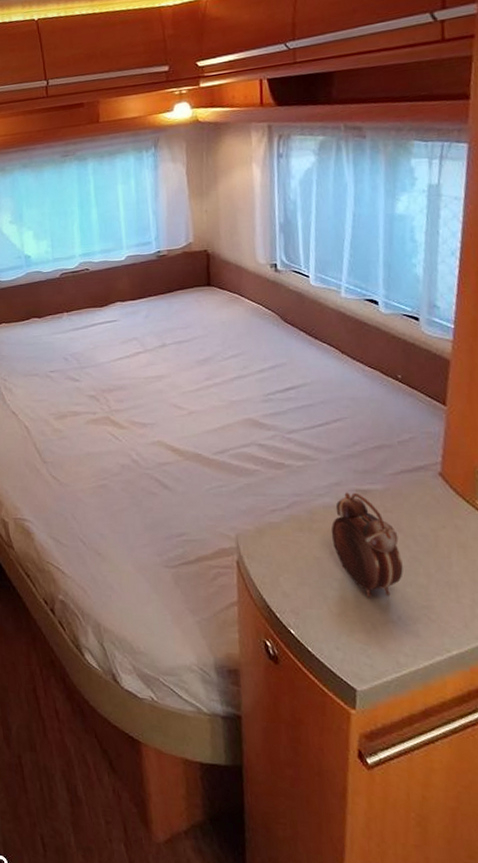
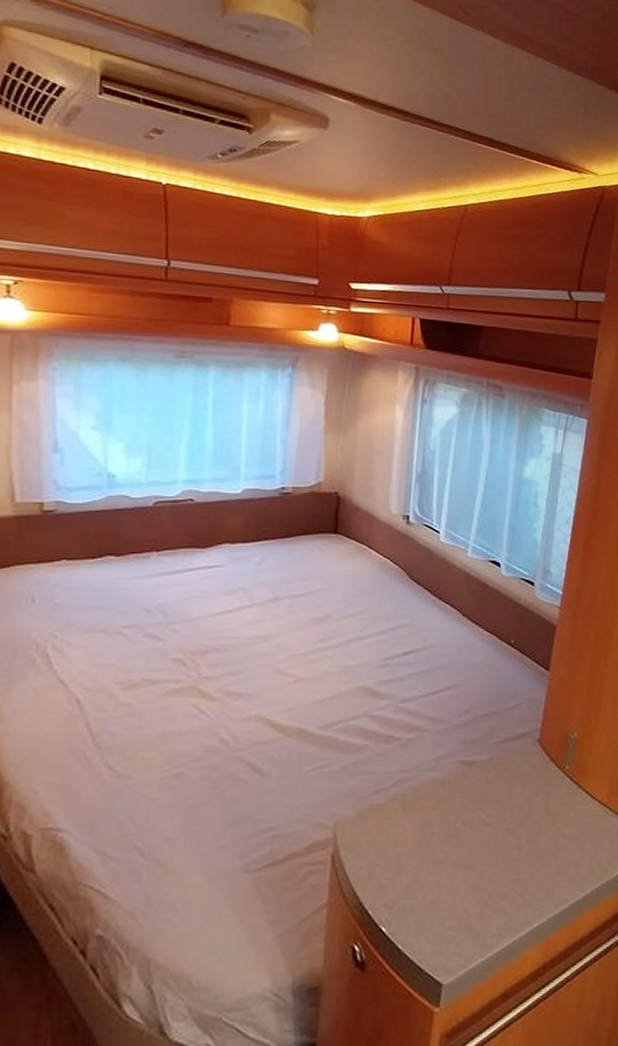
alarm clock: present [331,492,403,597] -> none [434,765,498,878]

